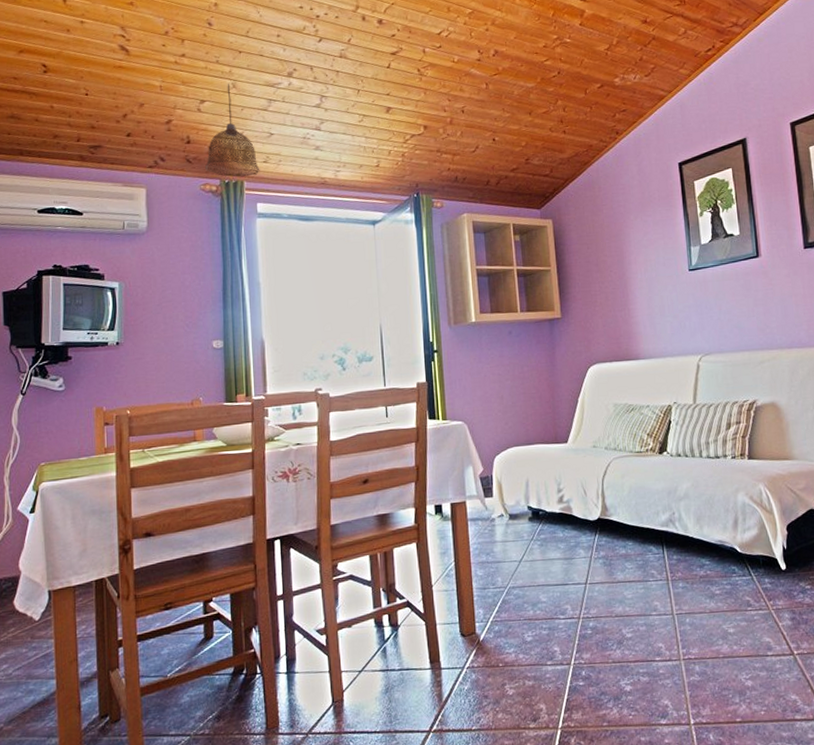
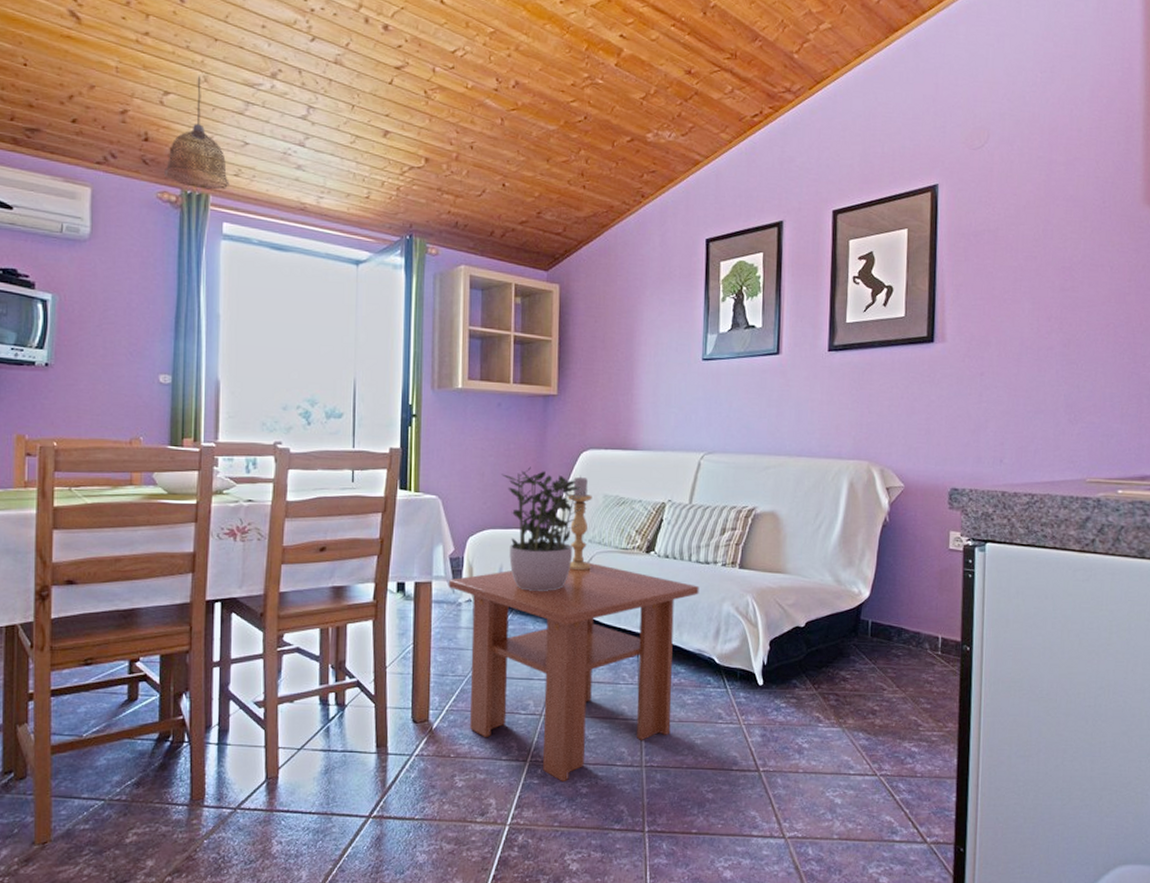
coffee table: none [481,468,714,682] -> present [449,562,699,782]
potted plant: none [518,386,598,501] -> present [501,467,587,591]
candle holder: none [580,388,610,478] -> present [567,475,592,571]

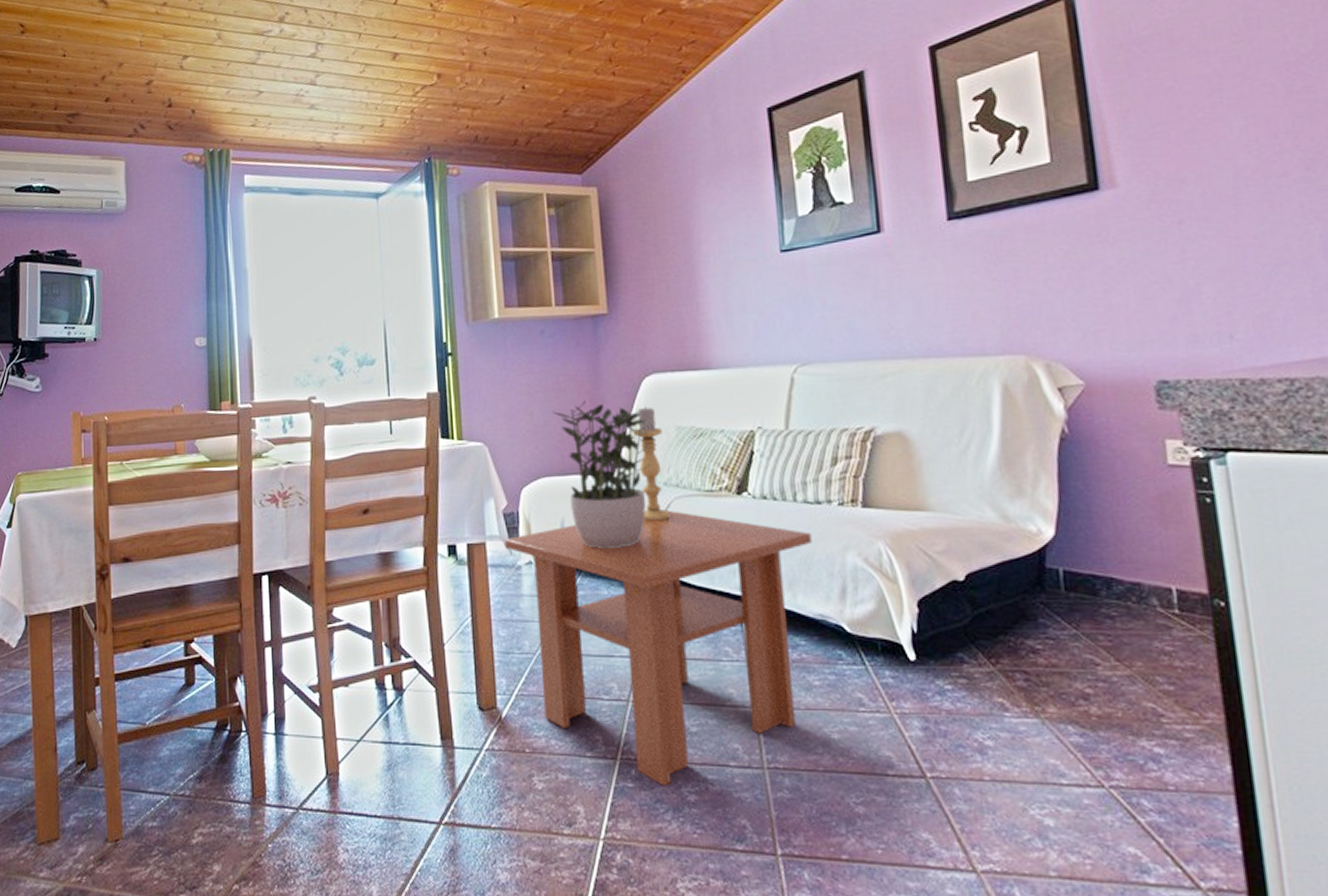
pendant lamp: present [164,76,230,190] -> none [188,34,248,145]

